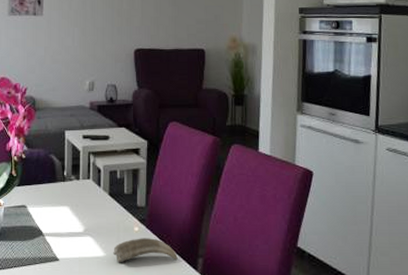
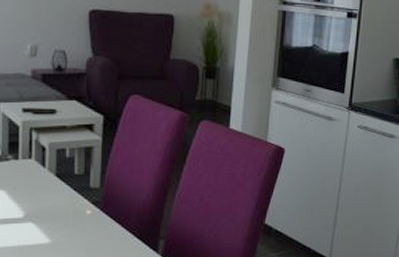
animal claw: present [113,238,178,263] -> none [60,221,136,250]

